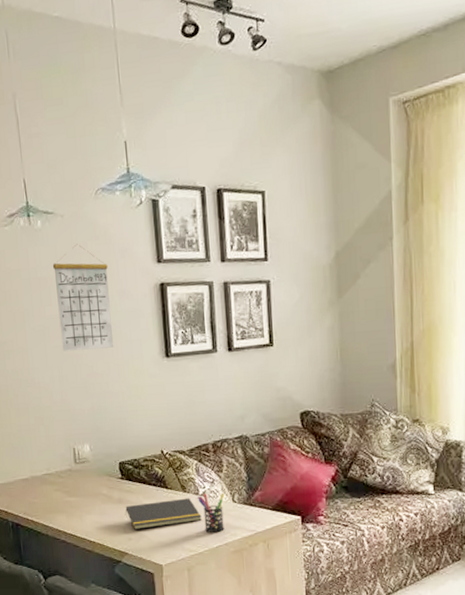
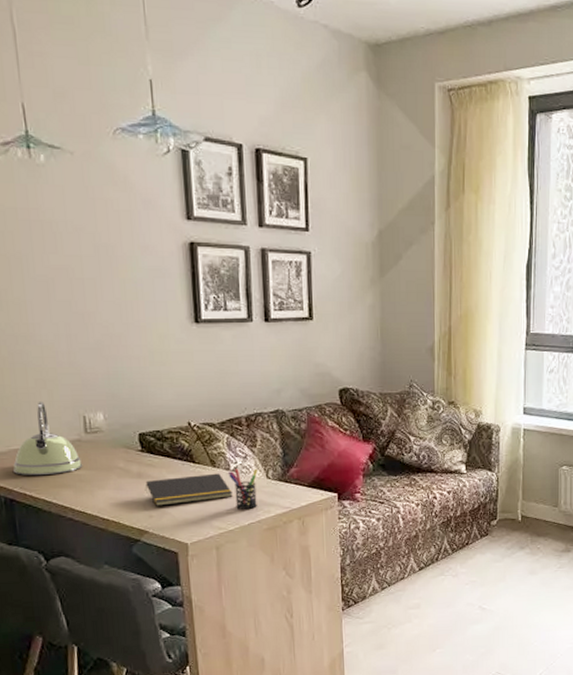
kettle: none [18,437,73,502] -> present [12,402,83,475]
calendar: present [52,244,114,351] -> none [58,187,135,307]

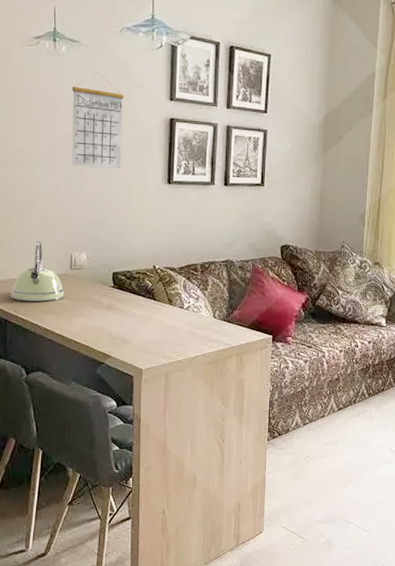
calendar: none [58,187,135,307] -> present [71,72,124,169]
notepad: present [145,473,233,506] -> none [112,310,184,335]
pen holder: present [228,469,258,509] -> none [182,308,207,343]

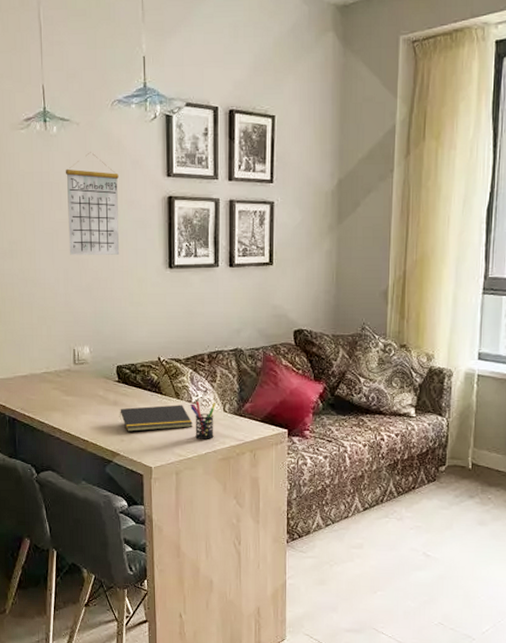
kettle: present [10,241,66,302] -> none [16,336,71,399]
notepad: none [112,310,184,335] -> present [119,404,193,432]
pen holder: none [182,308,207,343] -> present [190,401,216,439]

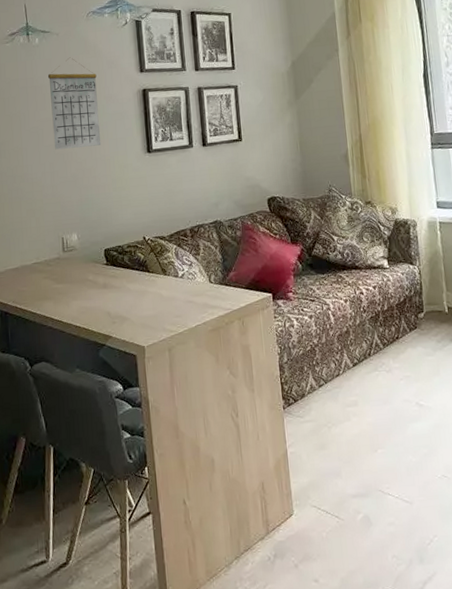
notepad: present [119,404,193,432] -> none [109,280,181,313]
pen holder: present [190,401,216,439] -> none [177,275,202,313]

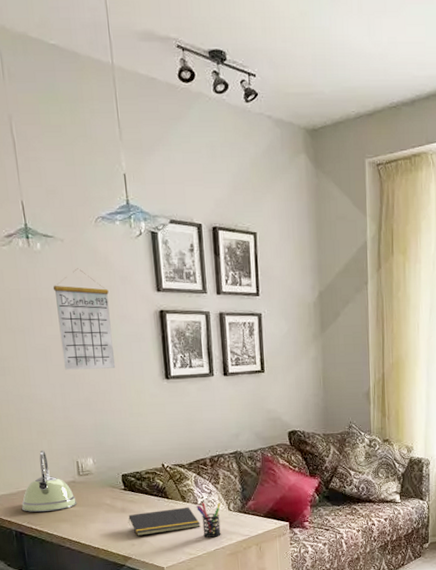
kettle: none [8,228,61,291] -> present [21,450,77,512]
notepad: none [109,280,181,313] -> present [128,507,200,536]
pen holder: none [177,275,202,313] -> present [196,503,221,538]

